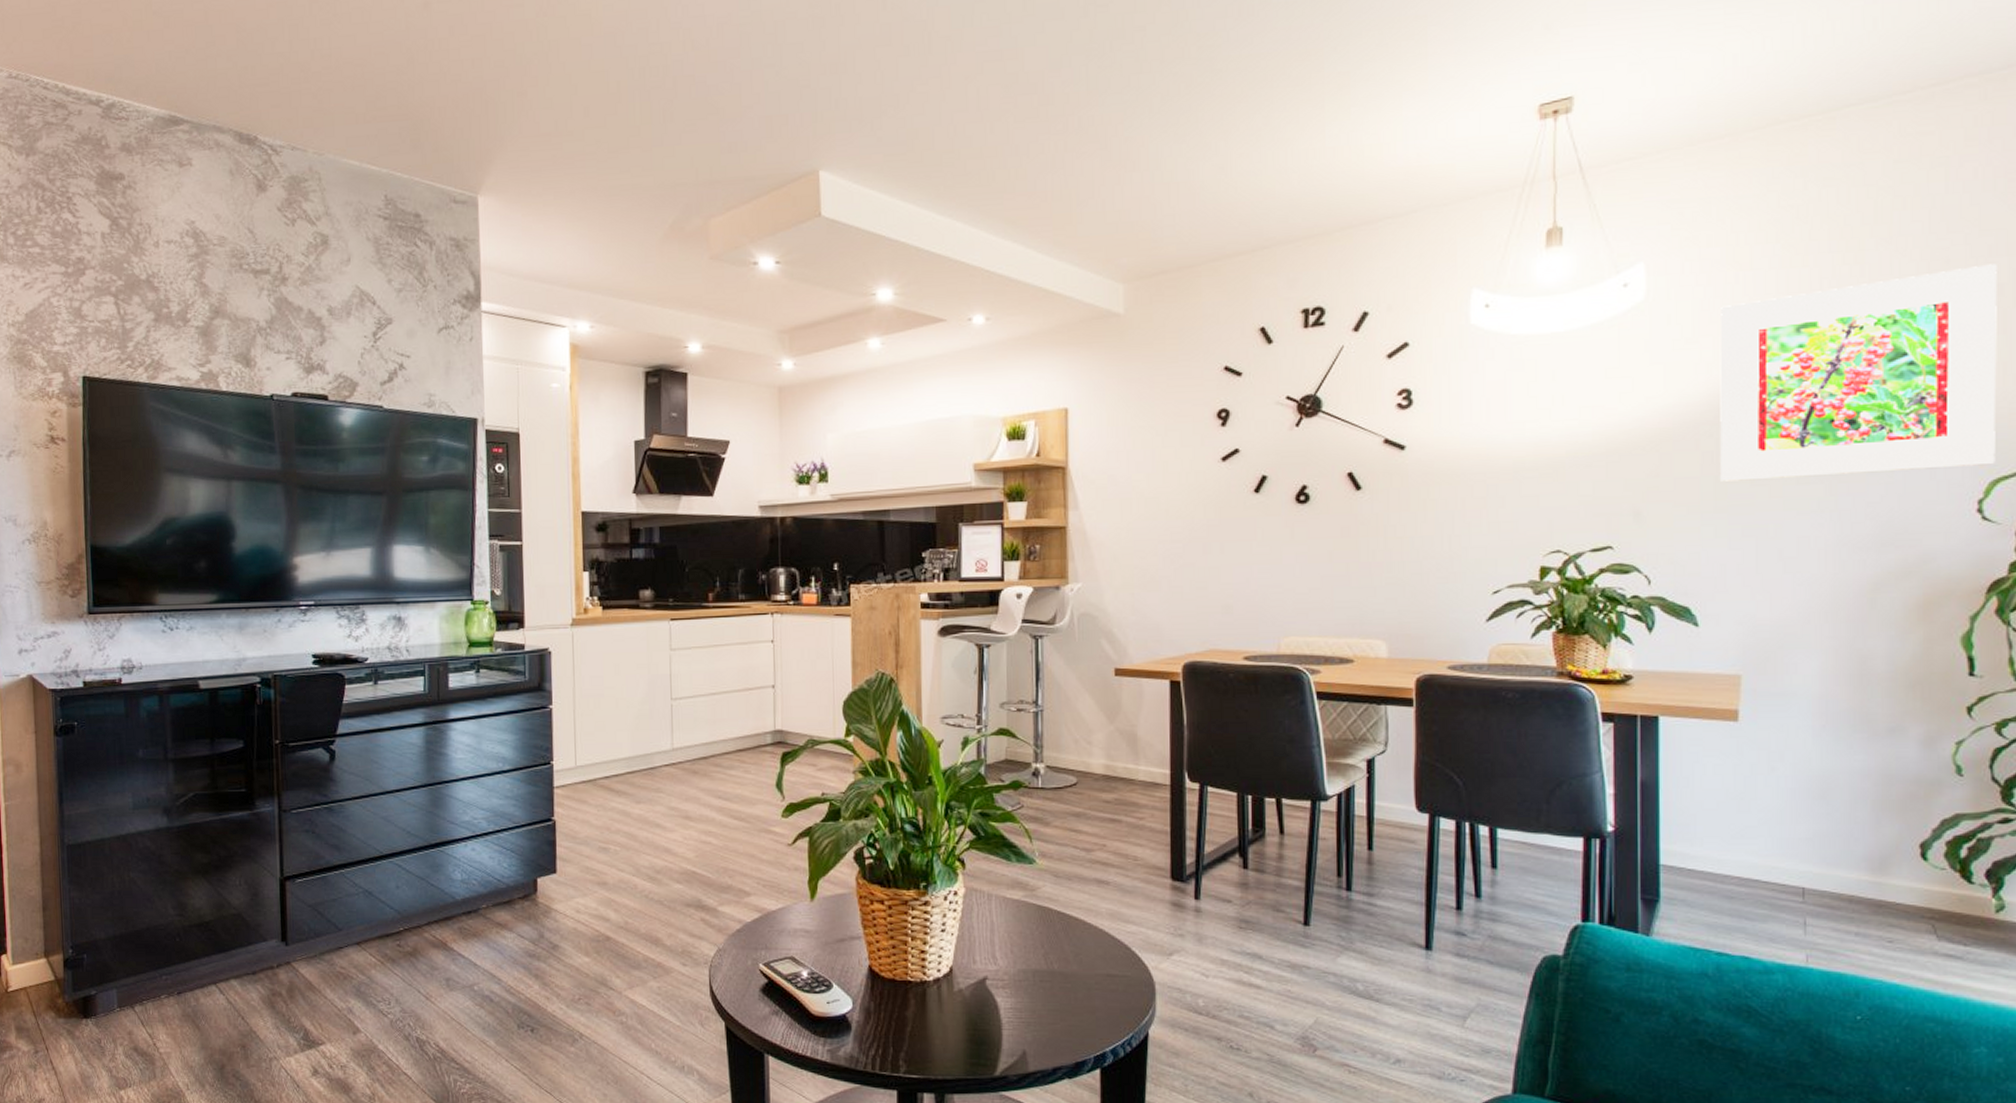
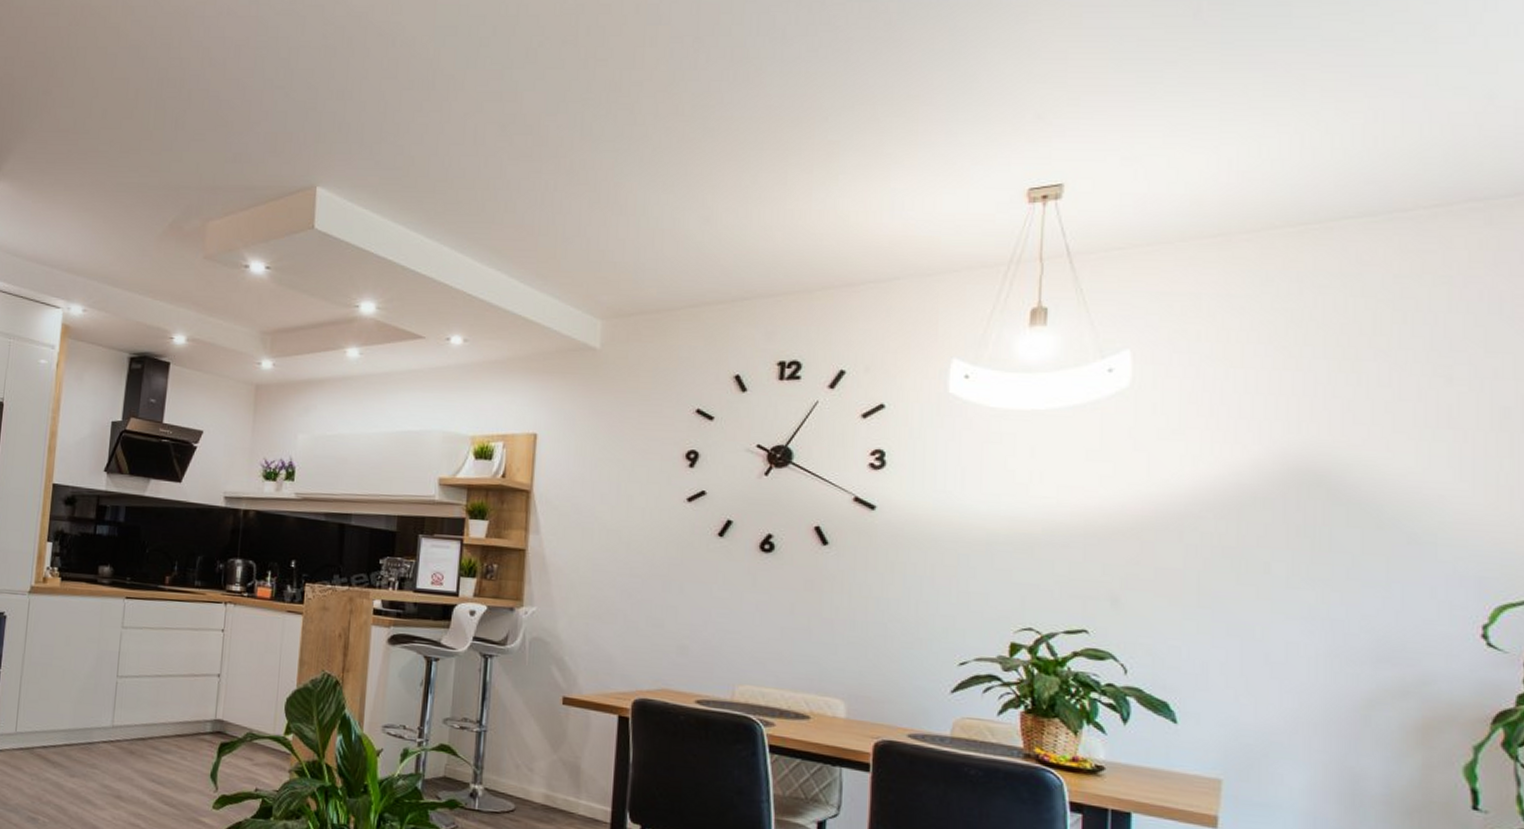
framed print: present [1720,264,1997,482] -> none [1205,386,1503,591]

